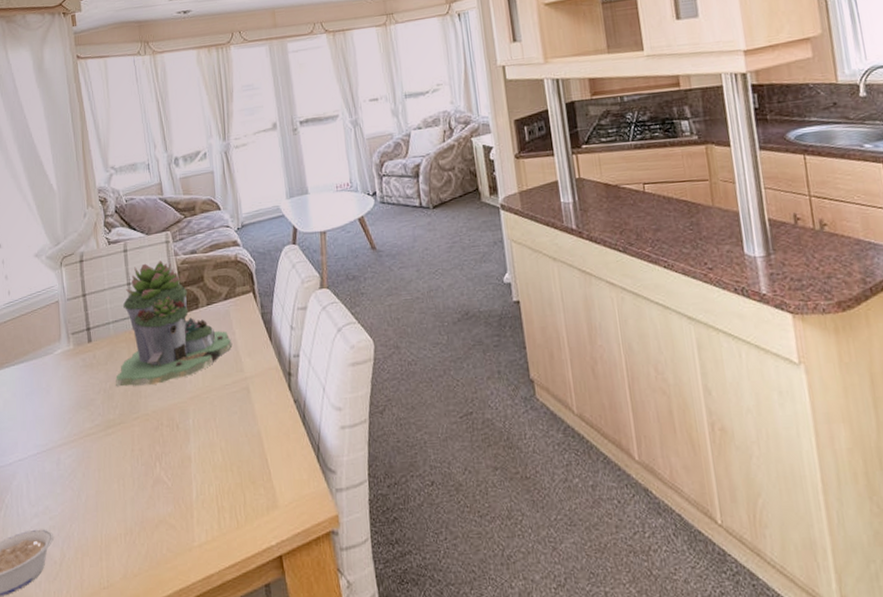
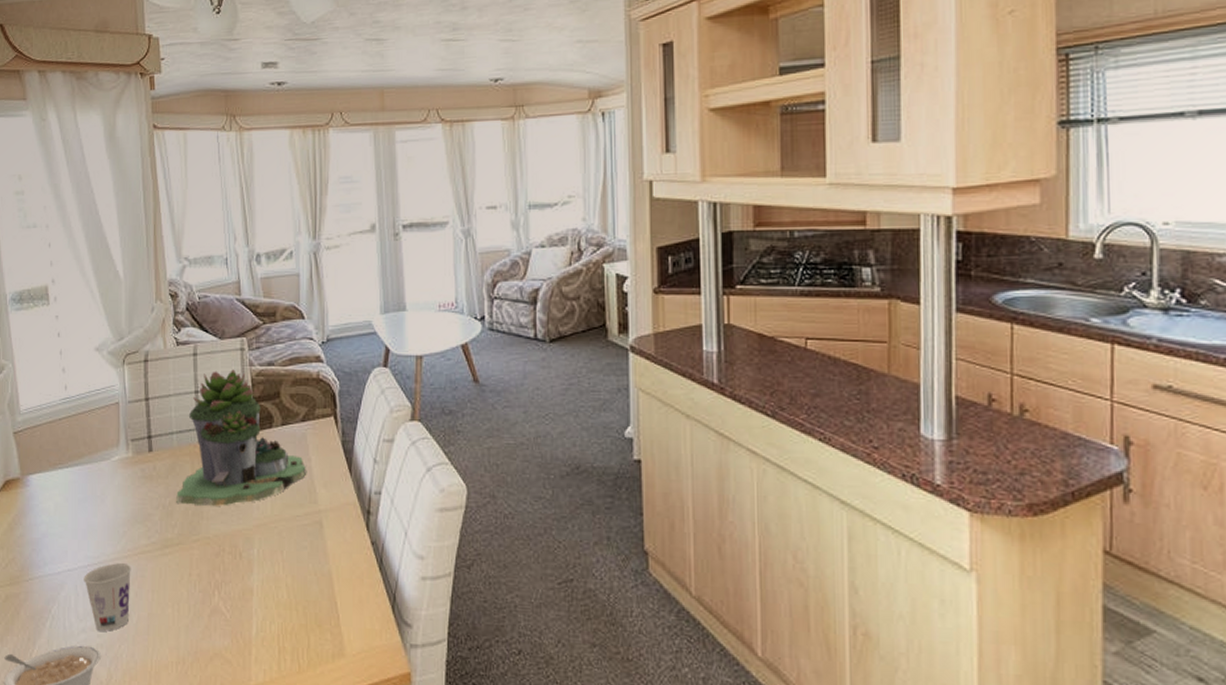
cup: none [34,447,79,514] -> present [84,563,131,631]

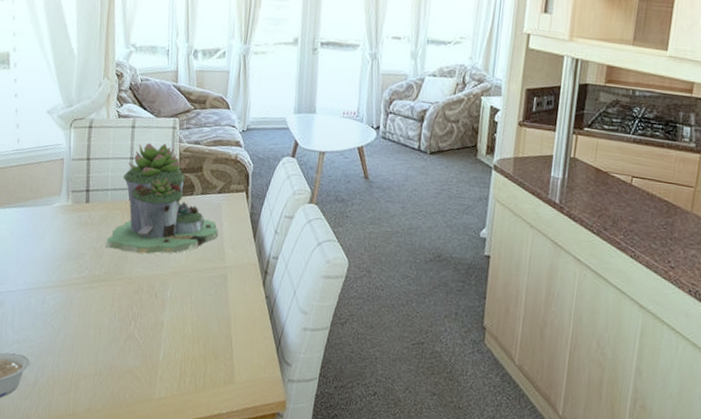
cup: present [84,563,131,631] -> none [20,290,63,344]

